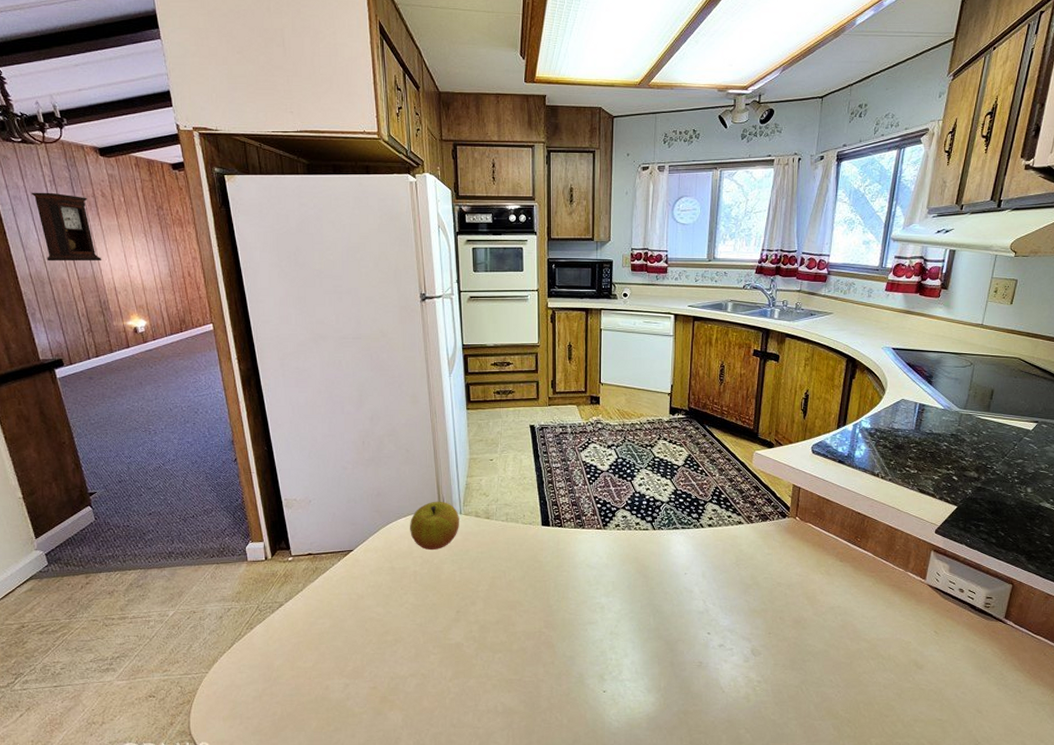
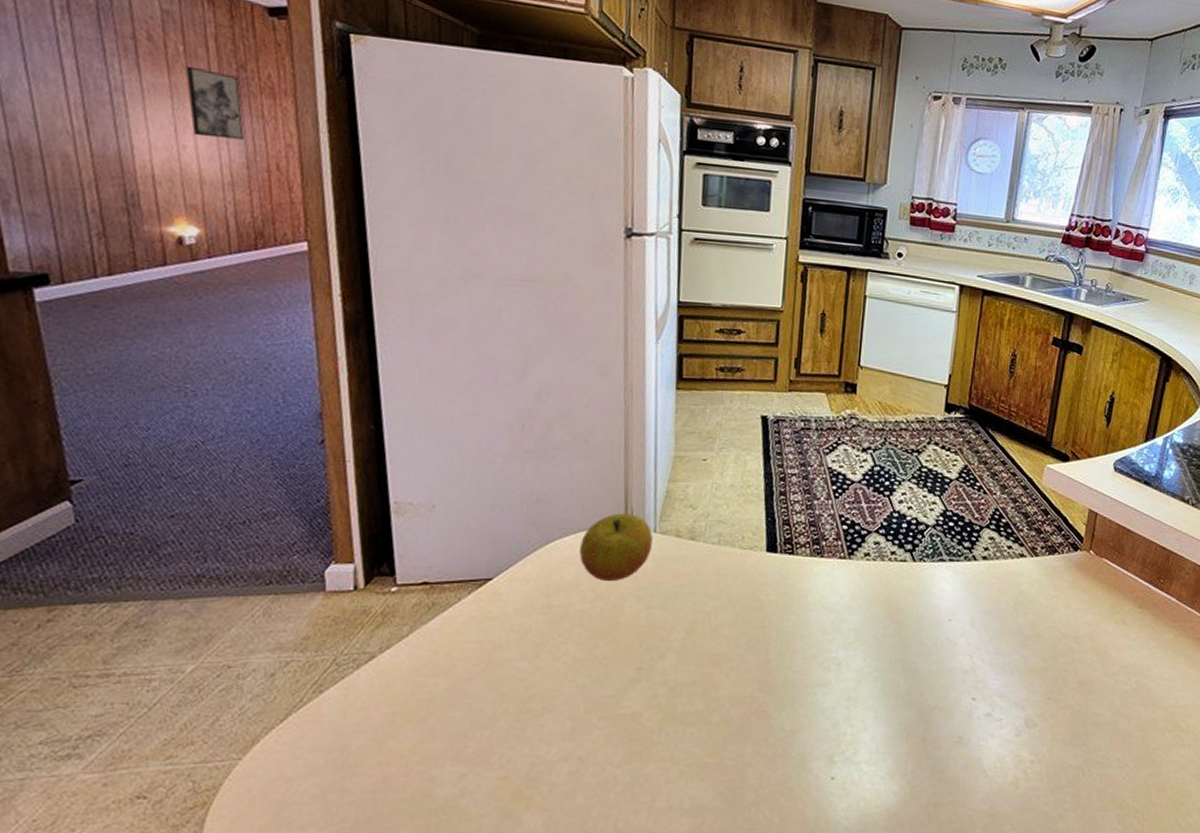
pendulum clock: present [31,192,101,262] -> none [25,19,135,134]
wall art: none [127,211,166,258] -> present [186,66,244,141]

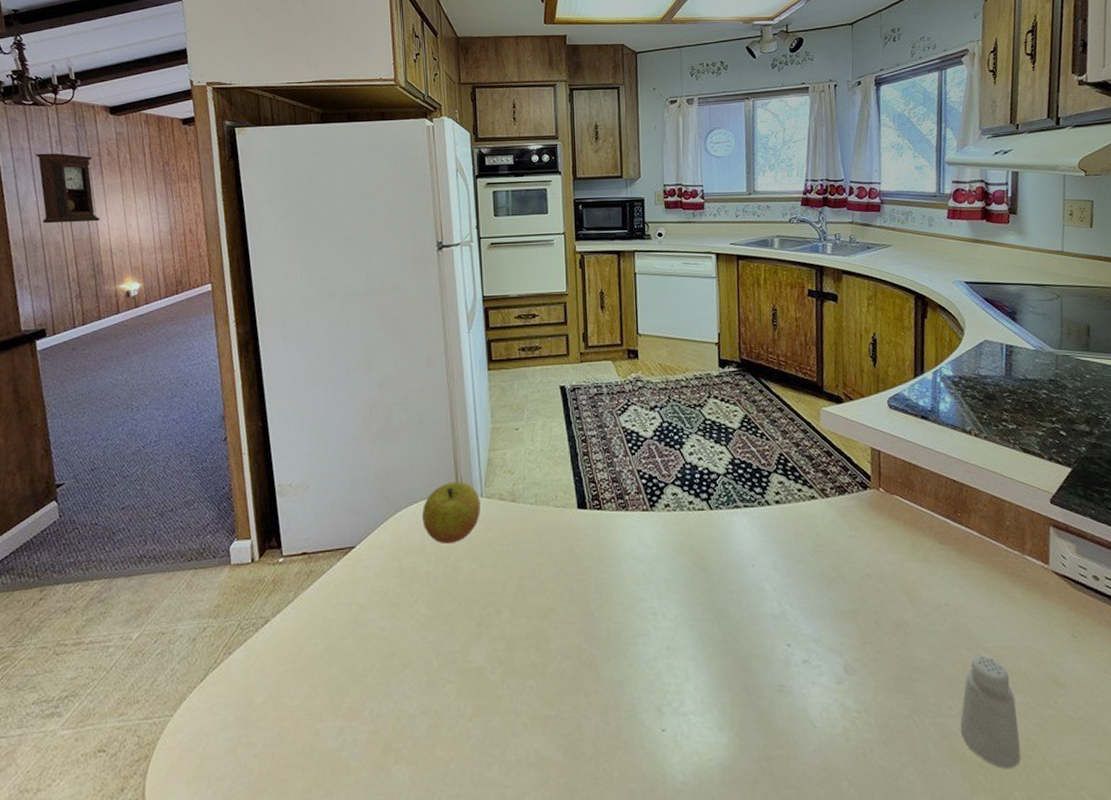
pendulum clock: none [25,19,135,134] -> present [35,153,100,224]
wall art: present [186,66,244,141] -> none [131,168,168,217]
saltshaker: none [1124,712,1179,813] -> present [959,654,1021,768]

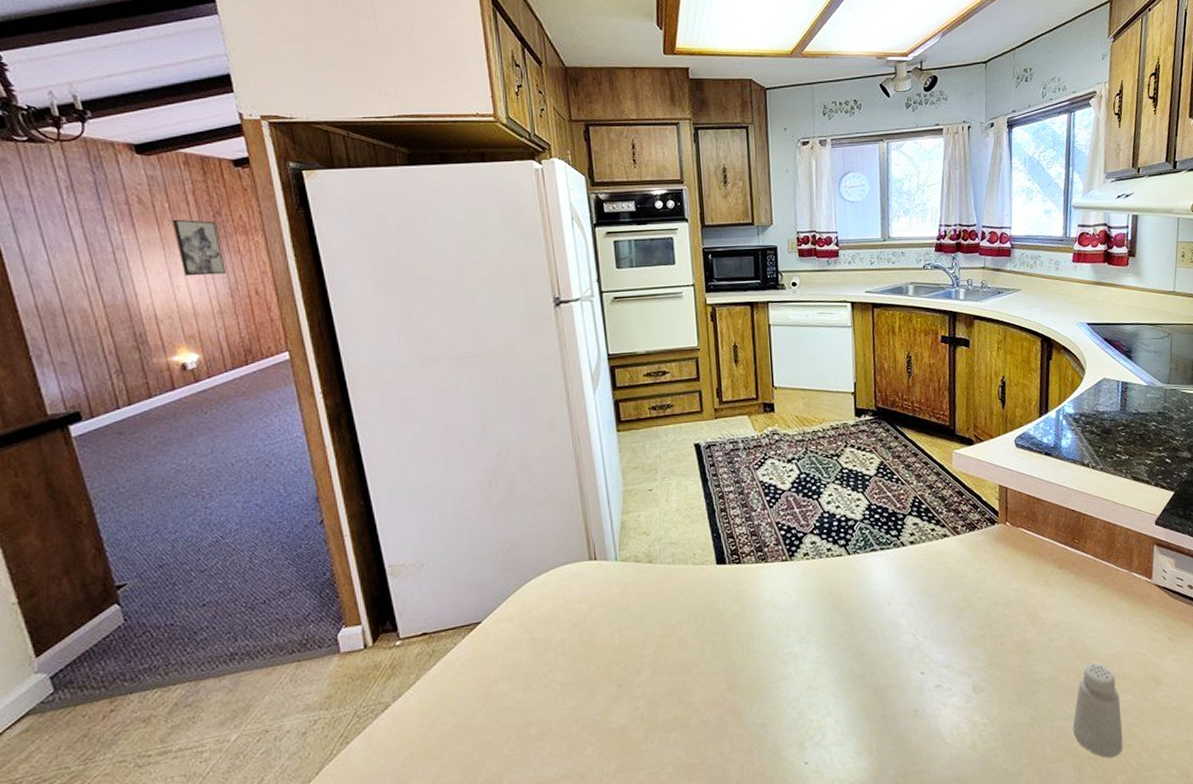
pendulum clock: present [35,153,100,224] -> none [39,201,137,288]
wall art: none [131,168,168,217] -> present [172,219,225,277]
apple: present [422,481,480,545] -> none [553,547,616,611]

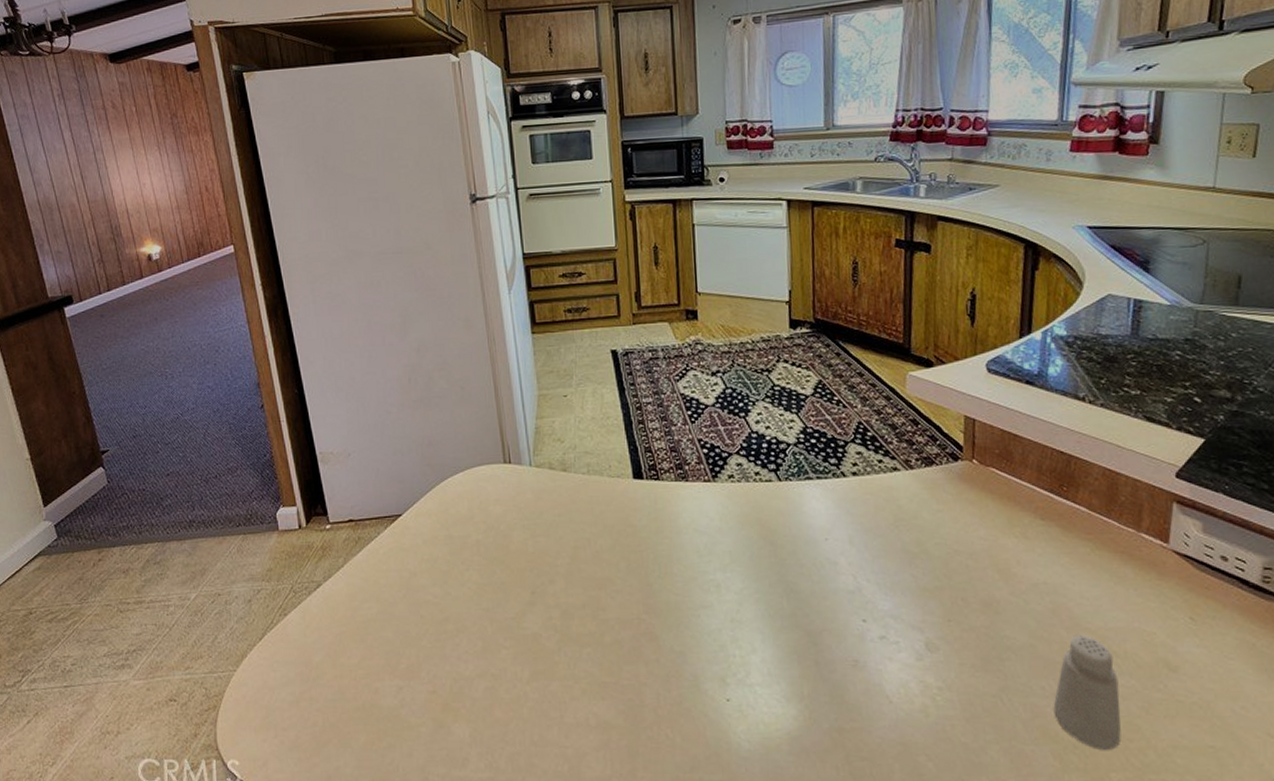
wall art: present [172,219,225,277] -> none [138,121,181,175]

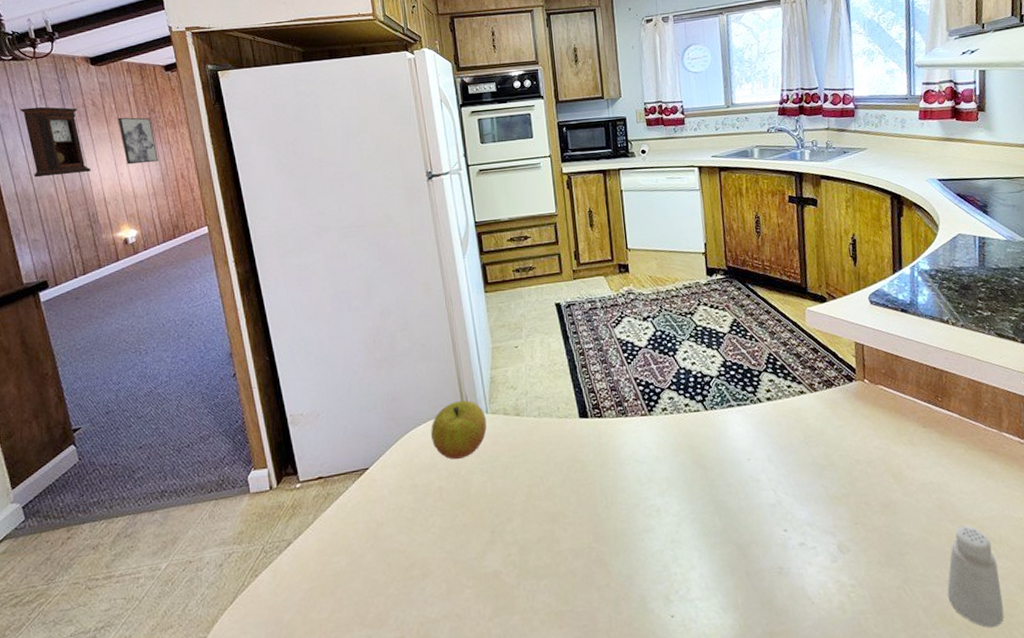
pendulum clock: none [39,107,112,185] -> present [19,106,91,178]
wall art: none [138,121,181,175] -> present [118,117,158,165]
apple: none [469,450,530,514] -> present [431,400,487,460]

